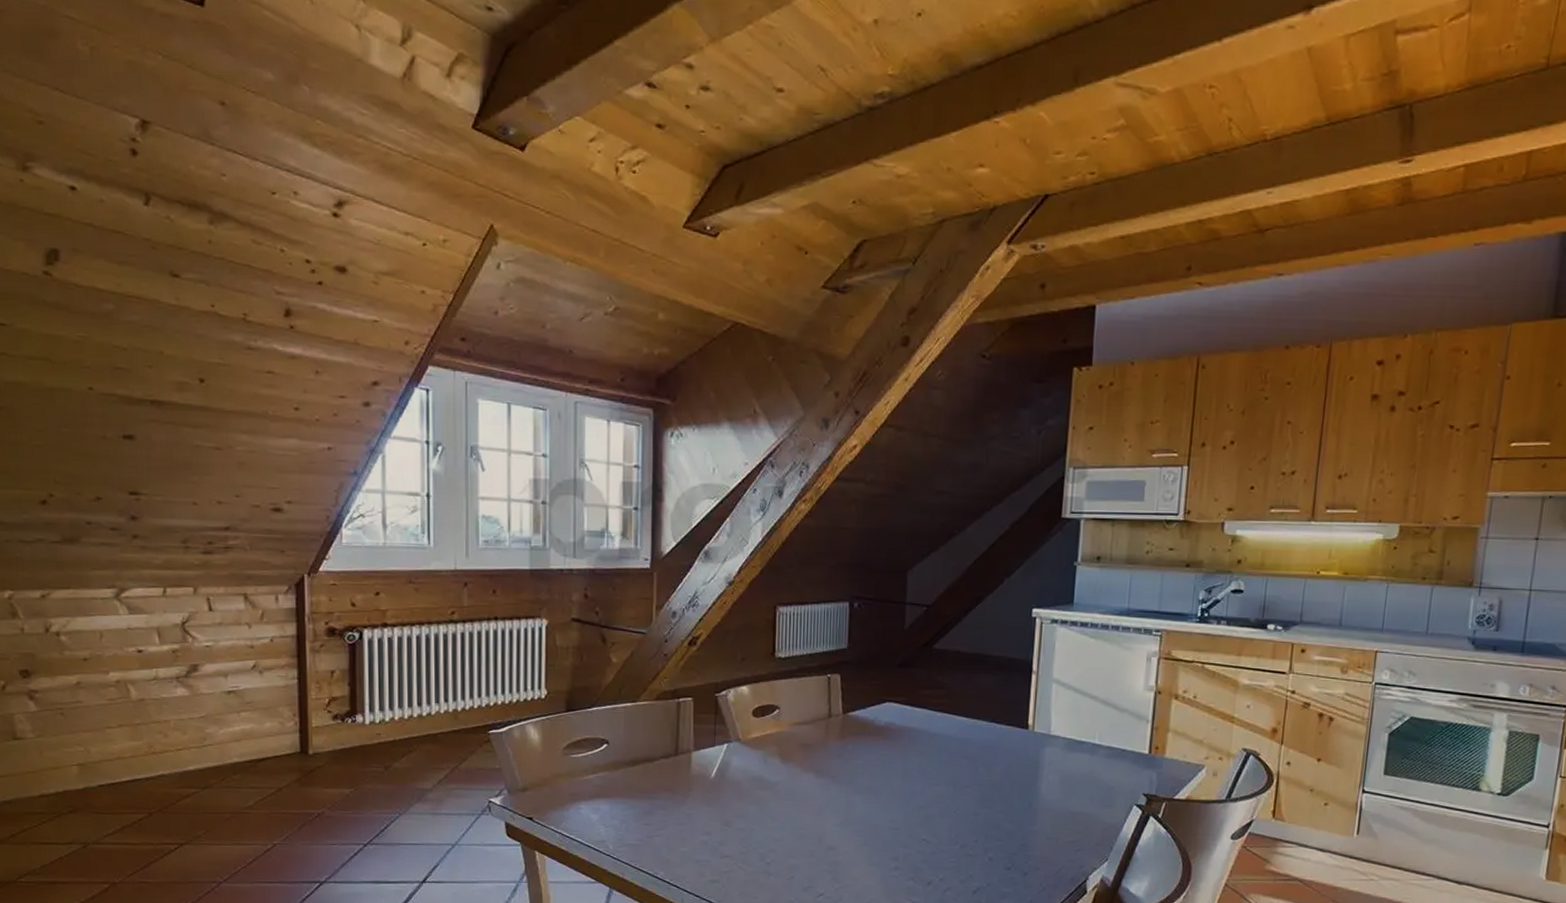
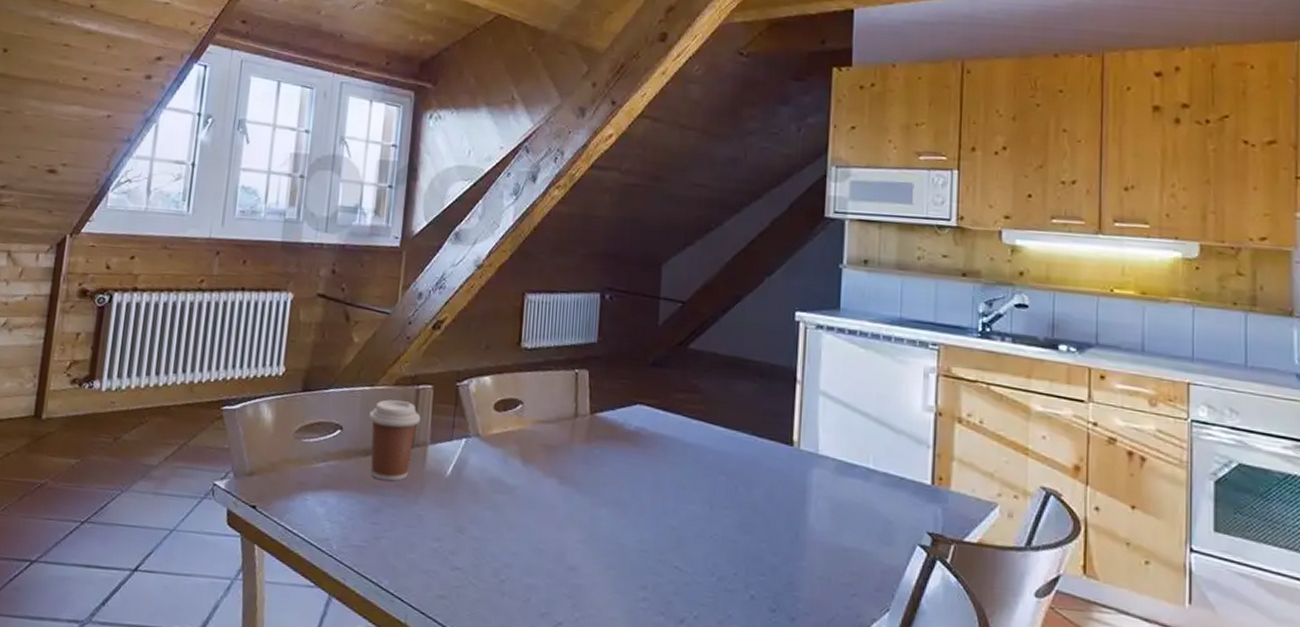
coffee cup: none [633,713,683,786] -> present [369,399,421,481]

